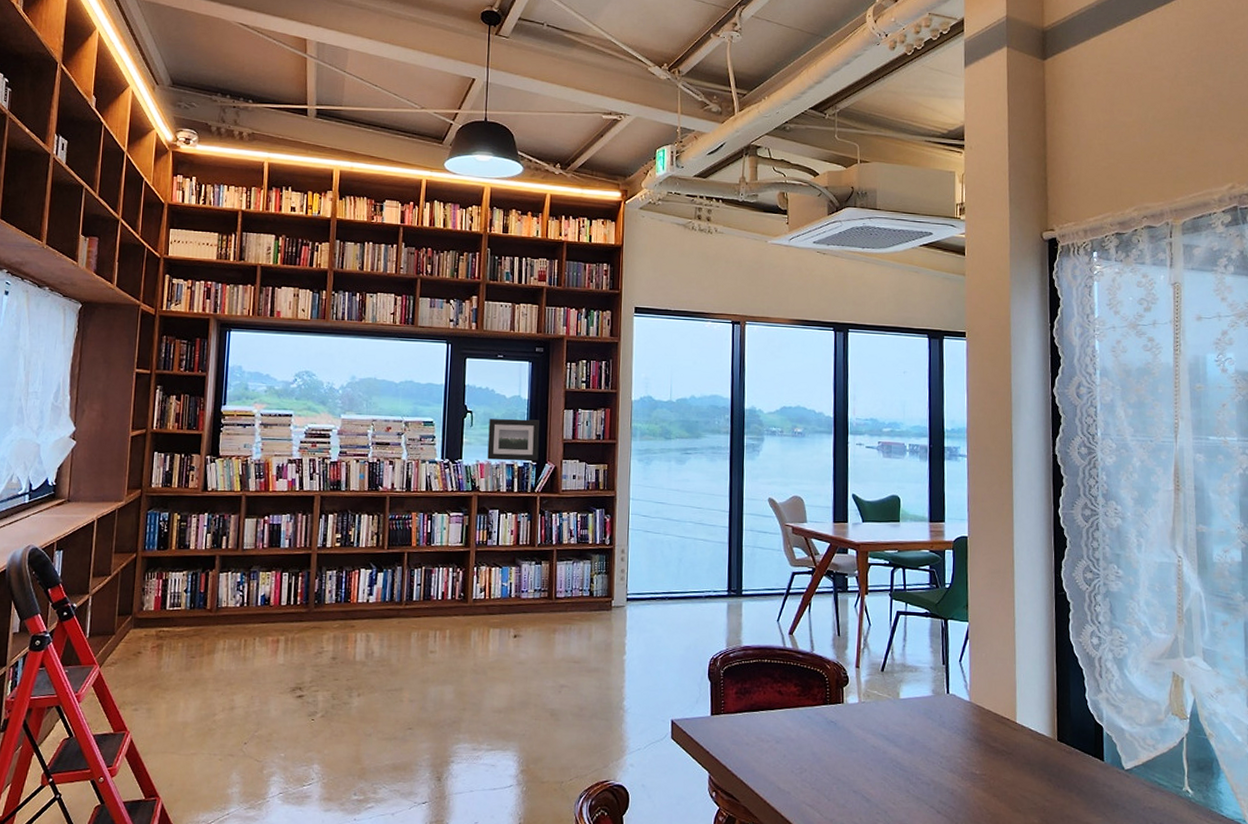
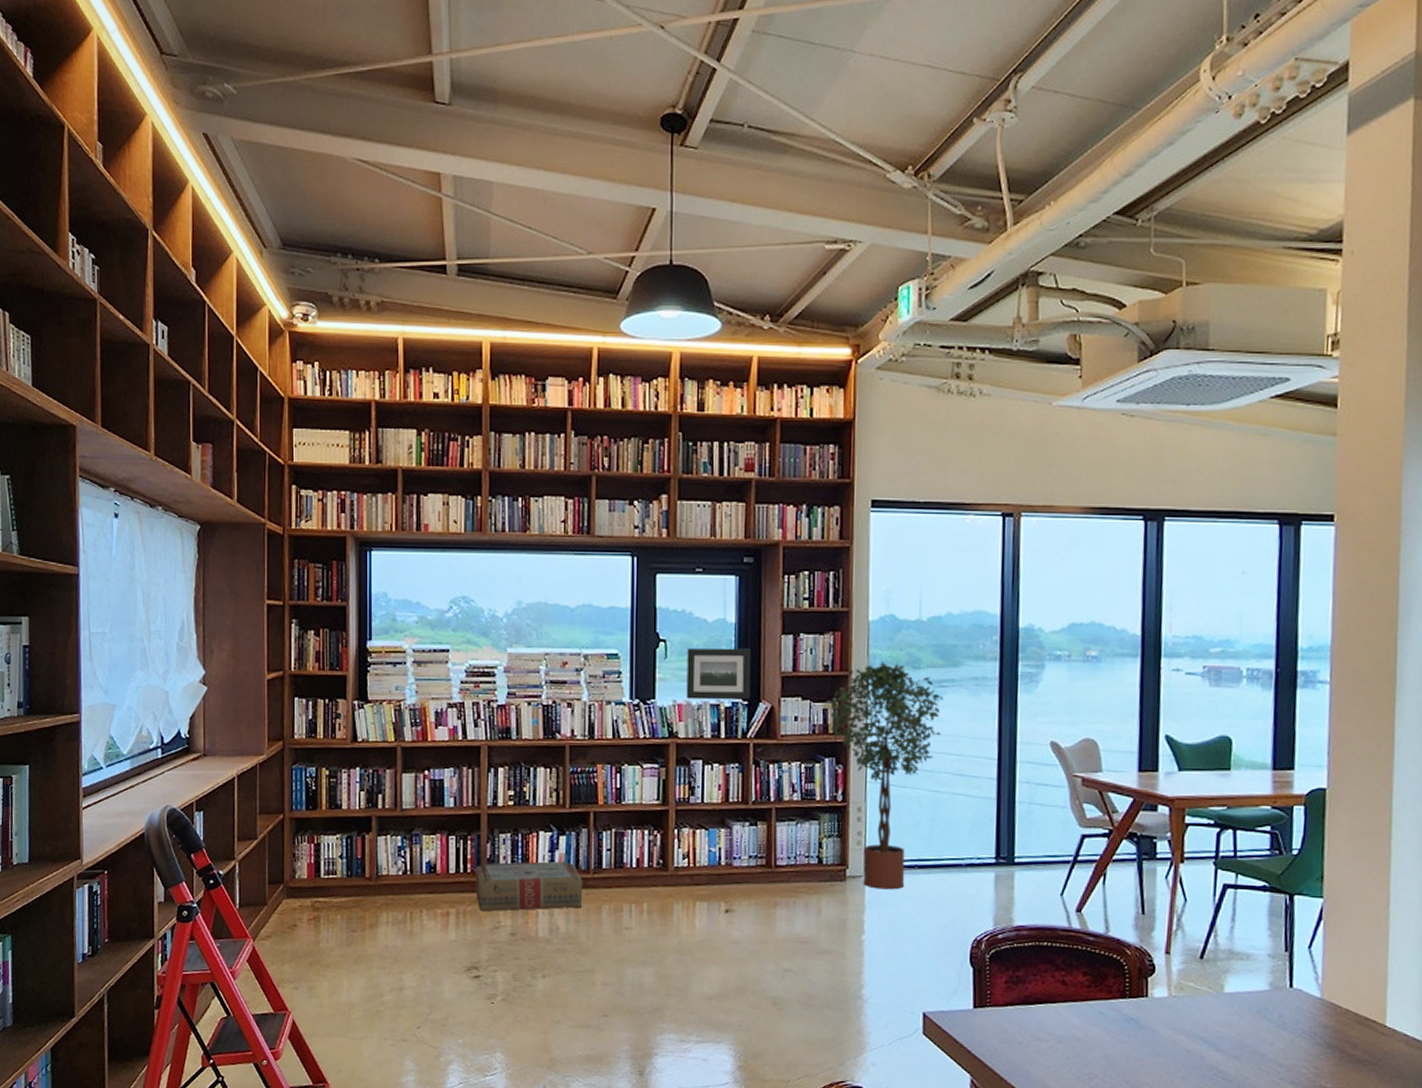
carton: none [303,594,395,639] -> present [474,861,582,912]
potted tree: none [598,433,688,618] -> present [826,662,943,890]

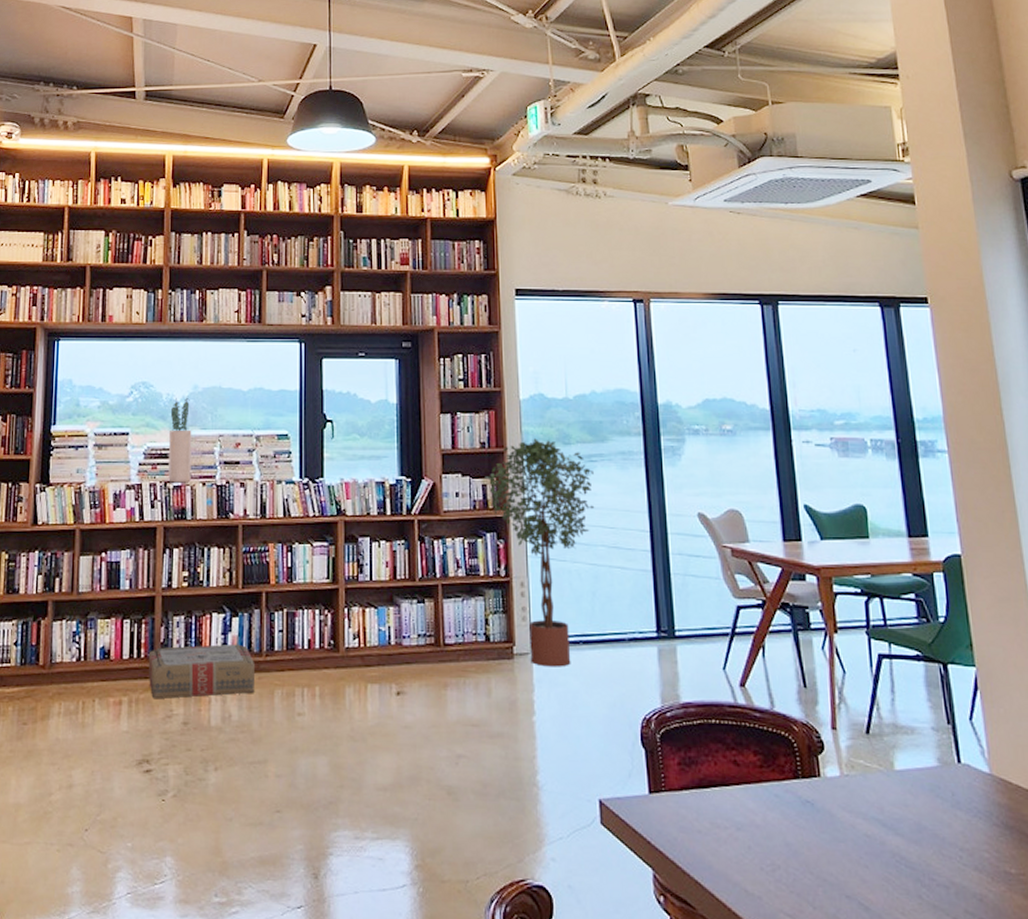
vase: none [492,611,516,702] -> present [168,395,192,483]
picture frame: present [686,647,751,701] -> none [353,427,413,478]

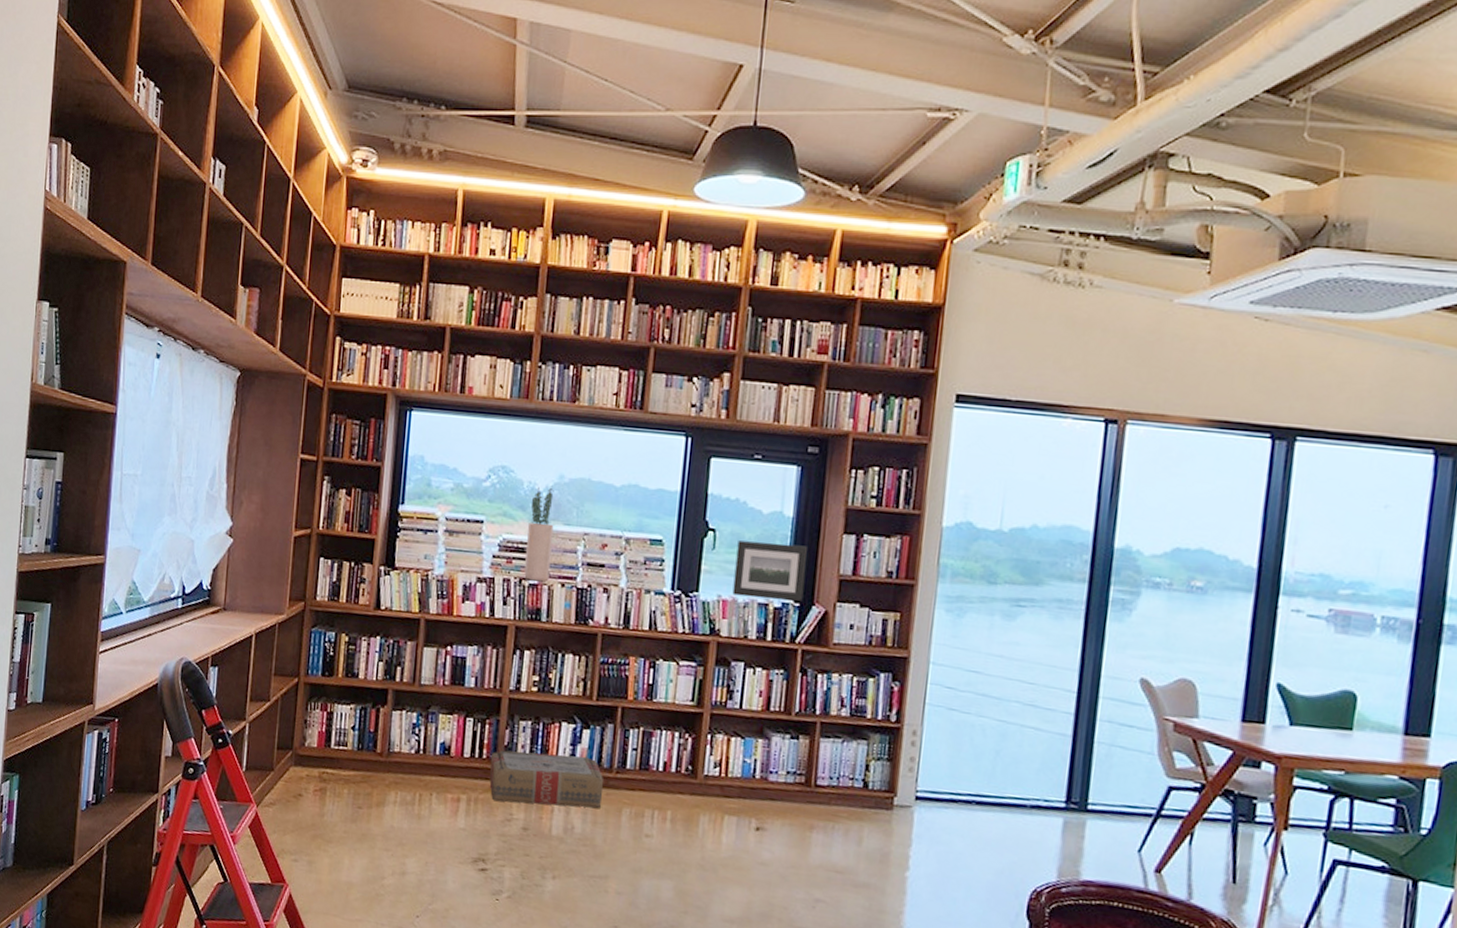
picture frame: none [353,427,413,478] -> present [732,540,807,602]
potted tree: present [485,438,595,667] -> none [887,573,1020,826]

